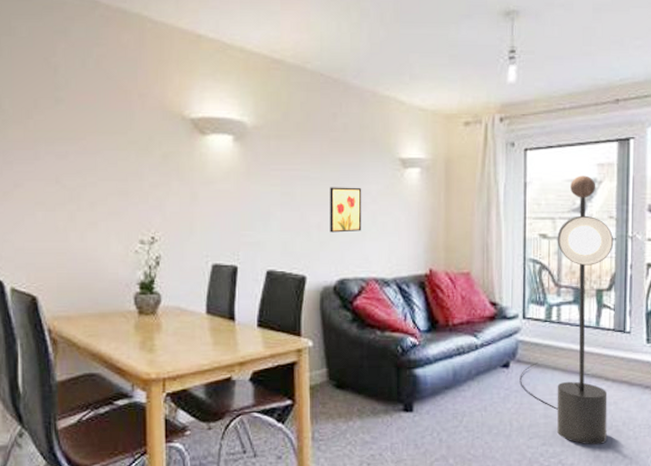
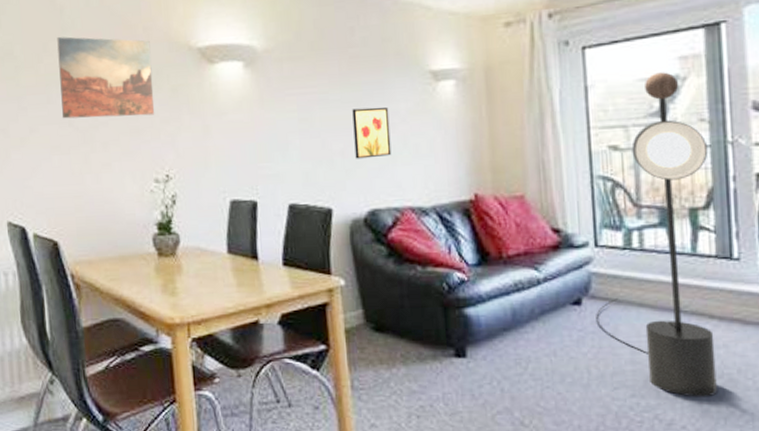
wall art: none [49,95,145,179] -> present [57,37,155,119]

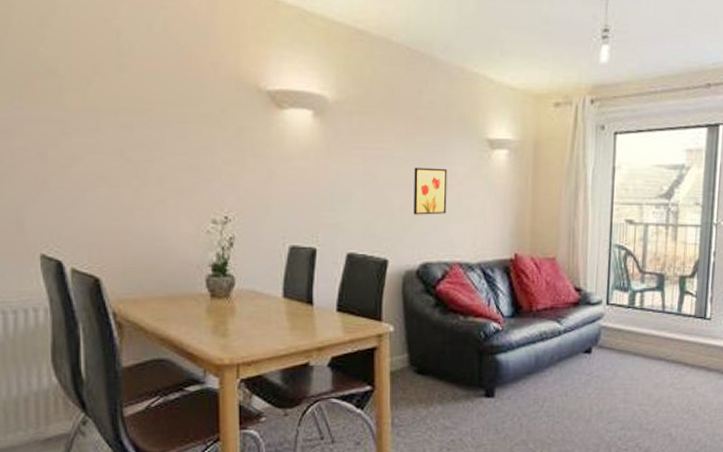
wall art: present [57,37,155,119] -> none [111,61,217,154]
floor lamp: present [596,72,717,398] -> none [601,161,699,429]

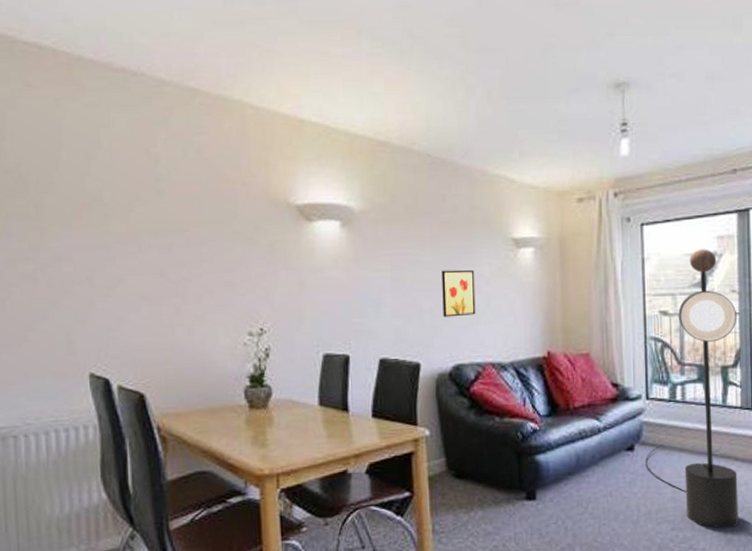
floor lamp: none [601,161,699,429] -> present [645,249,739,529]

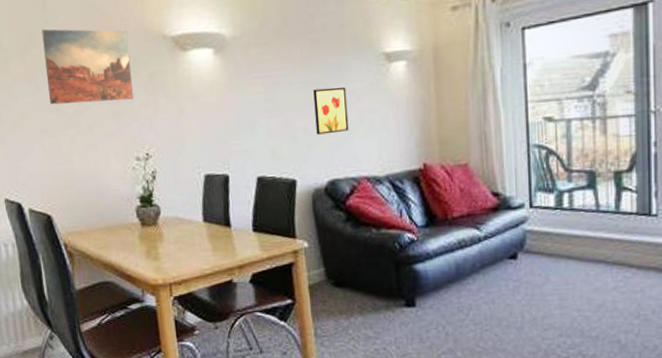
wall art: none [151,187,251,270] -> present [42,29,134,105]
floor lamp: present [645,249,739,529] -> none [529,49,634,336]

